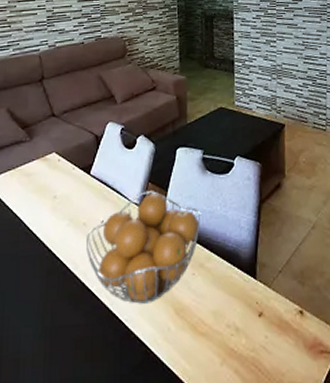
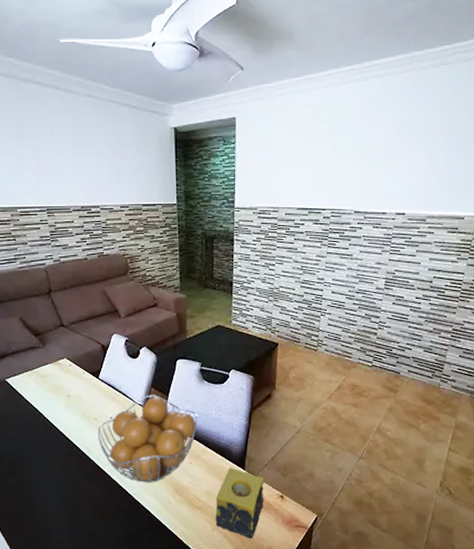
candle: none [224,277,280,375] -> present [215,467,264,539]

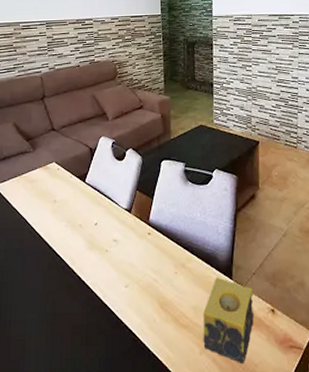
fruit basket: present [98,395,197,483] -> none [82,198,182,297]

